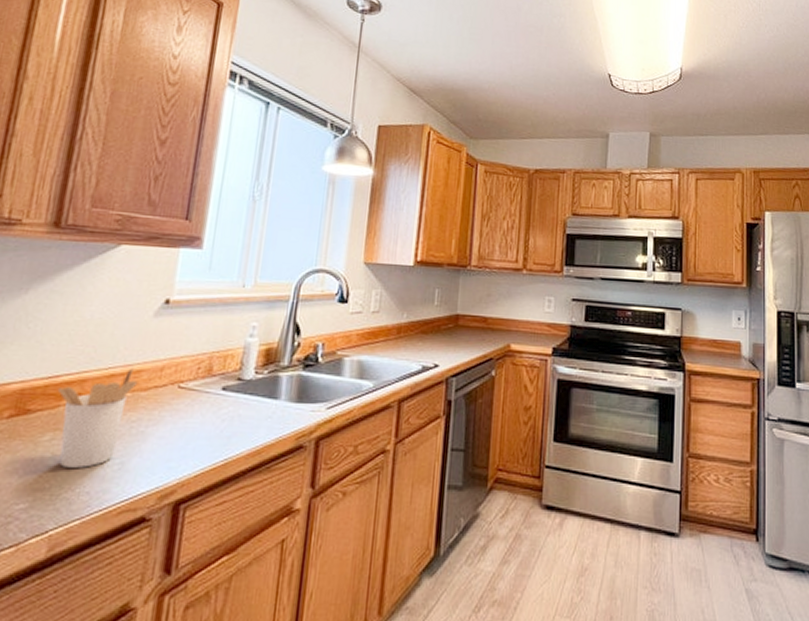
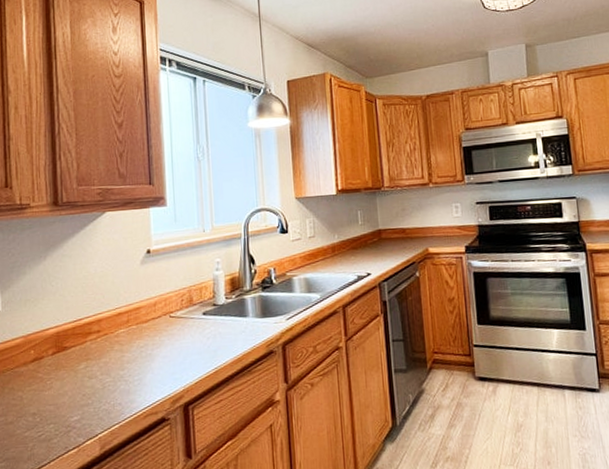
utensil holder: present [57,368,138,468] -> none [82,306,139,387]

